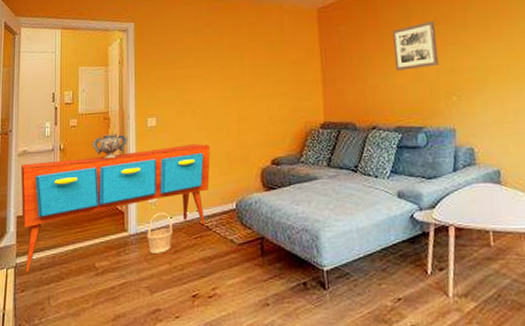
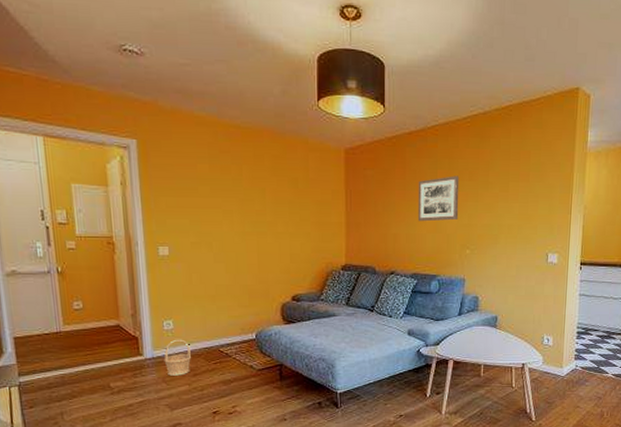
sideboard: present [20,144,210,272] -> none [11,276,229,391]
decorative urn: present [91,134,128,160] -> none [95,260,138,286]

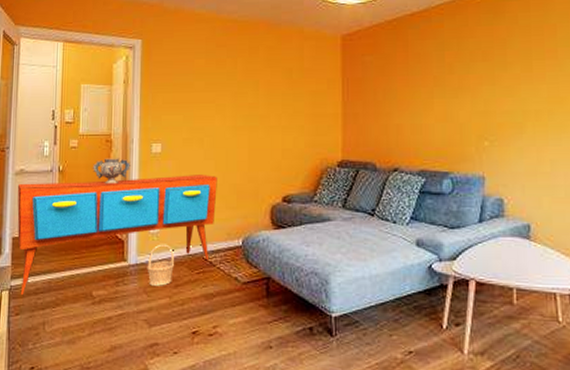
sideboard: none [11,276,229,391] -> present [17,175,217,296]
decorative urn: none [95,260,138,286] -> present [92,158,131,185]
wall art: present [417,175,460,222] -> none [422,57,473,110]

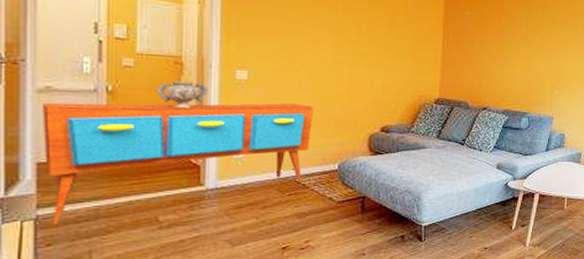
basket: present [147,244,175,286] -> none [229,168,263,208]

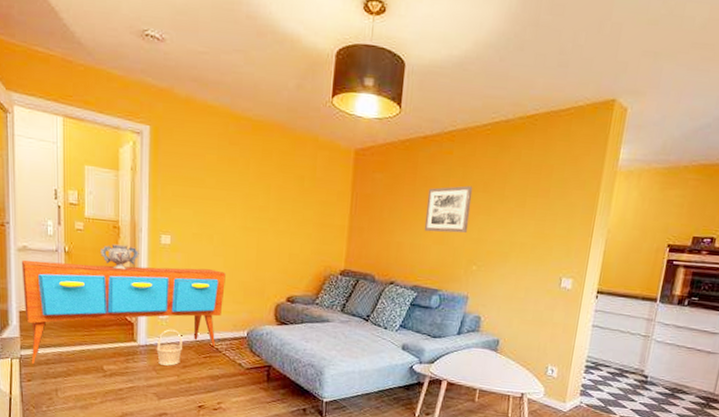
basket: none [229,168,263,208] -> present [156,329,183,366]
wall art: none [511,22,552,63] -> present [424,185,473,233]

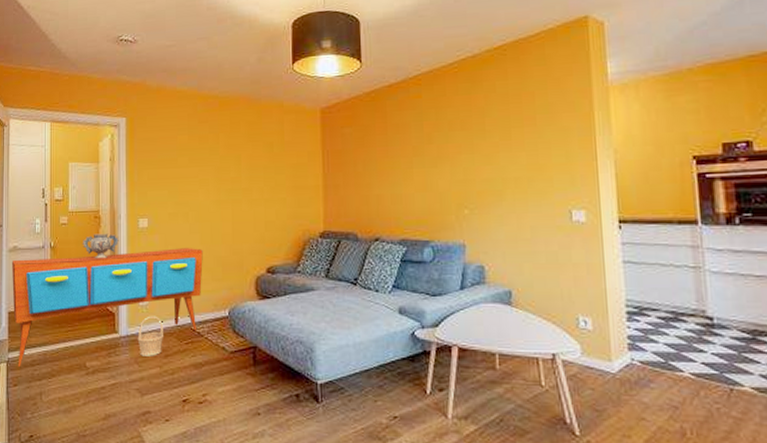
wall art: present [424,185,473,233] -> none [401,126,452,180]

